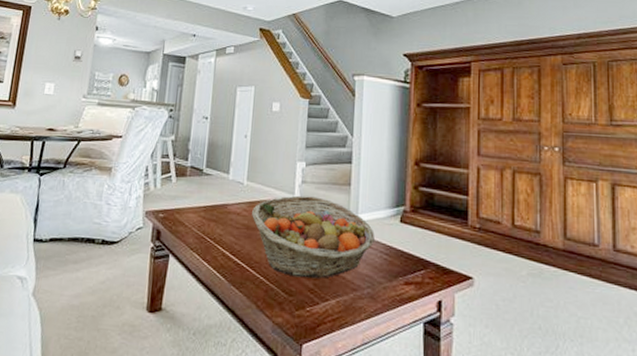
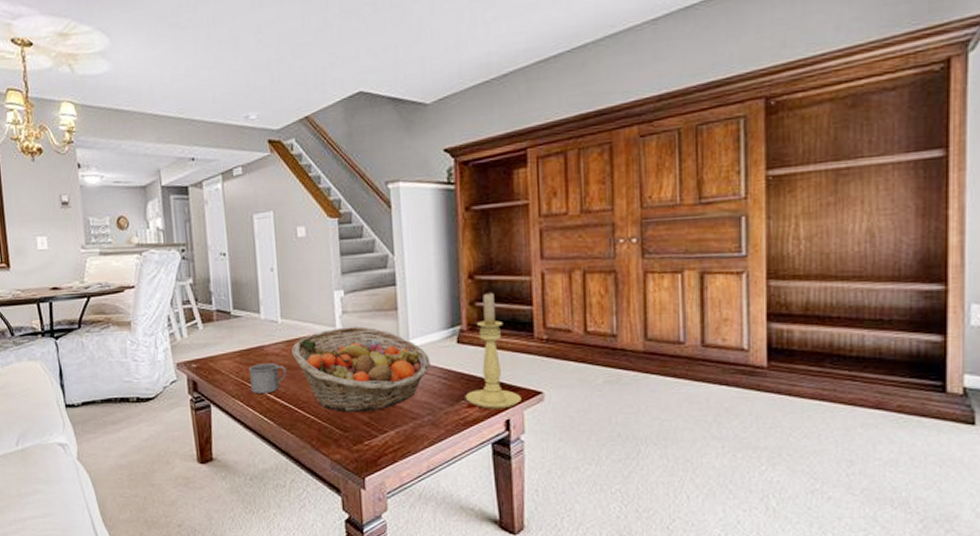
mug: none [209,220,244,250] -> present [248,363,286,393]
candle holder: none [403,178,453,290] -> present [465,291,521,409]

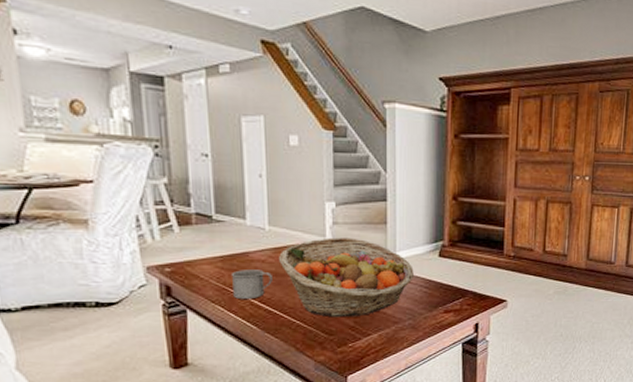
candle holder: present [465,291,521,409] -> none [442,212,489,315]

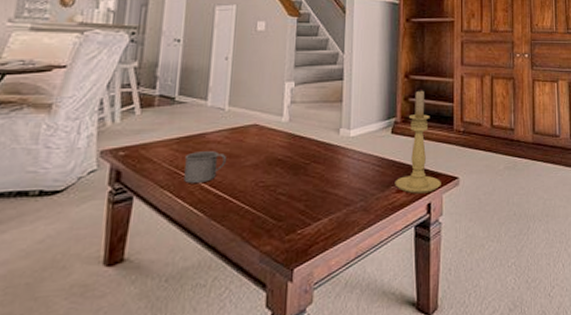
fruit basket: present [279,238,414,318] -> none [235,116,367,201]
candle holder: none [442,212,489,315] -> present [394,89,441,194]

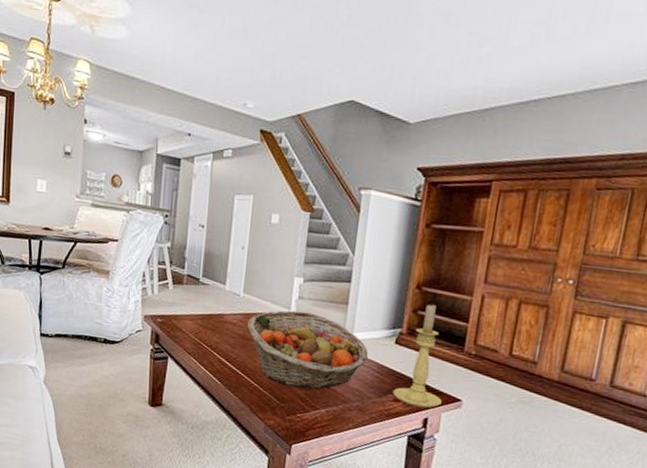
mug: present [184,151,226,183] -> none [206,329,240,357]
fruit basket: none [235,116,367,201] -> present [247,310,368,390]

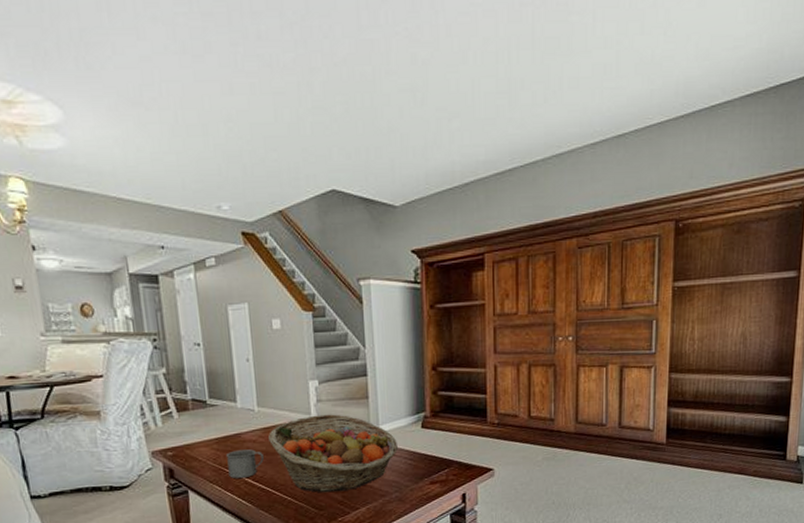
mug: none [206,329,240,357] -> present [225,449,264,478]
candle holder: present [392,303,442,409] -> none [428,381,476,485]

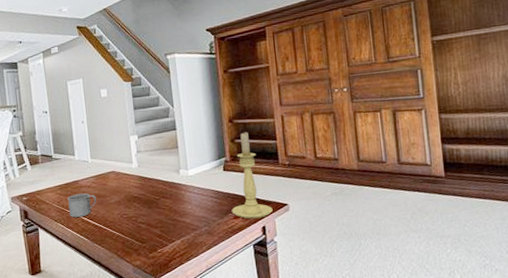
fruit basket: present [269,414,398,493] -> none [100,162,205,228]
candle holder: none [428,381,476,485] -> present [231,131,273,219]

